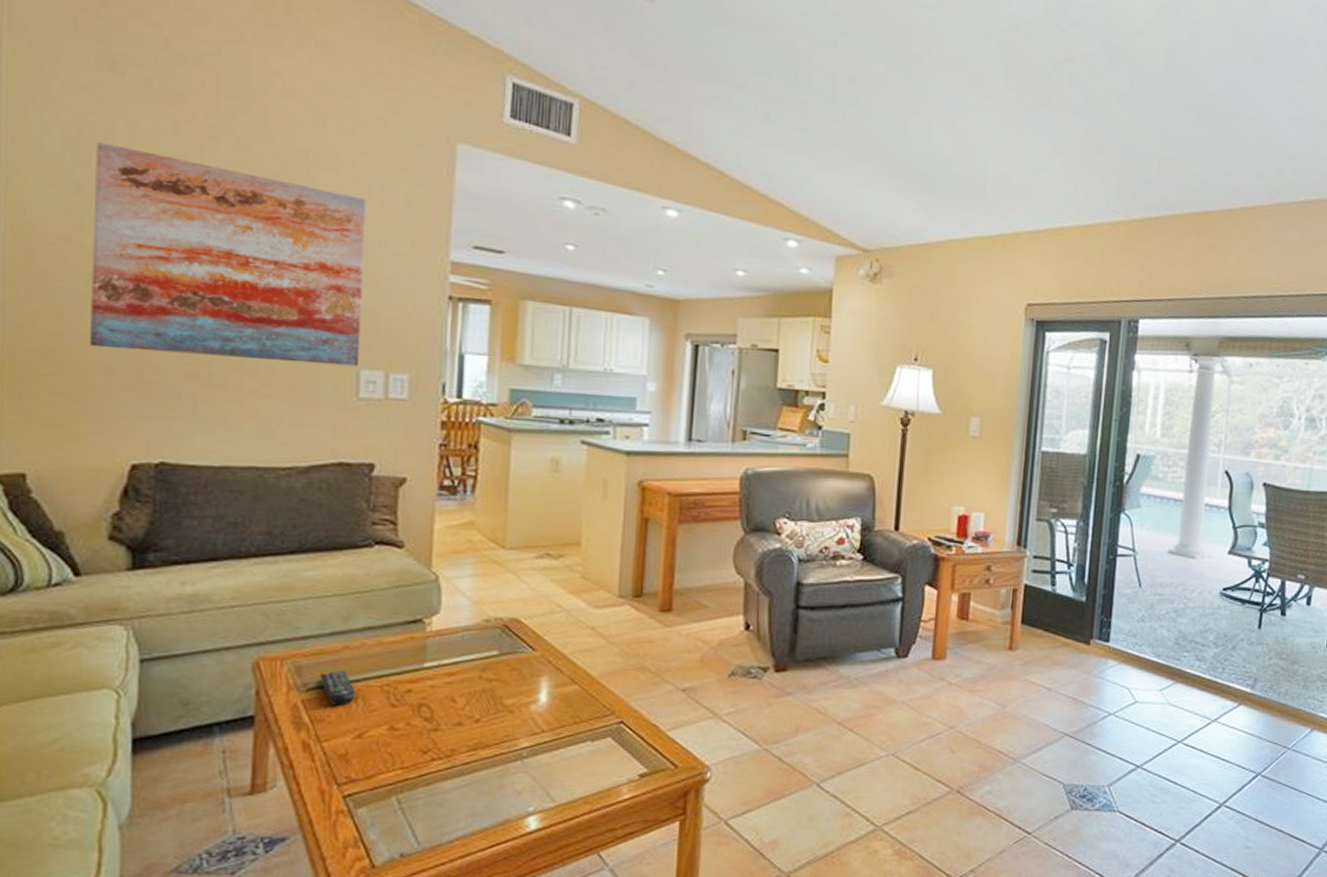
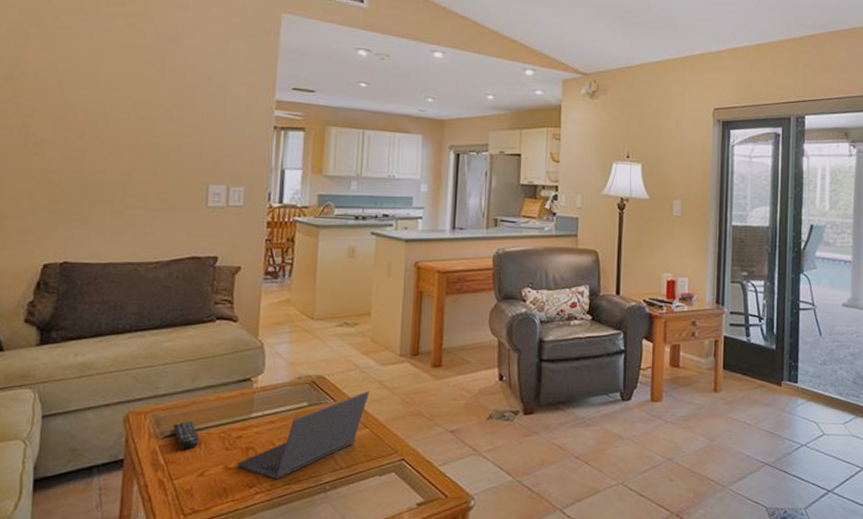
wall art: present [90,141,367,367] -> none [19,28,217,183]
laptop computer: none [406,639,580,744] -> present [237,391,370,479]

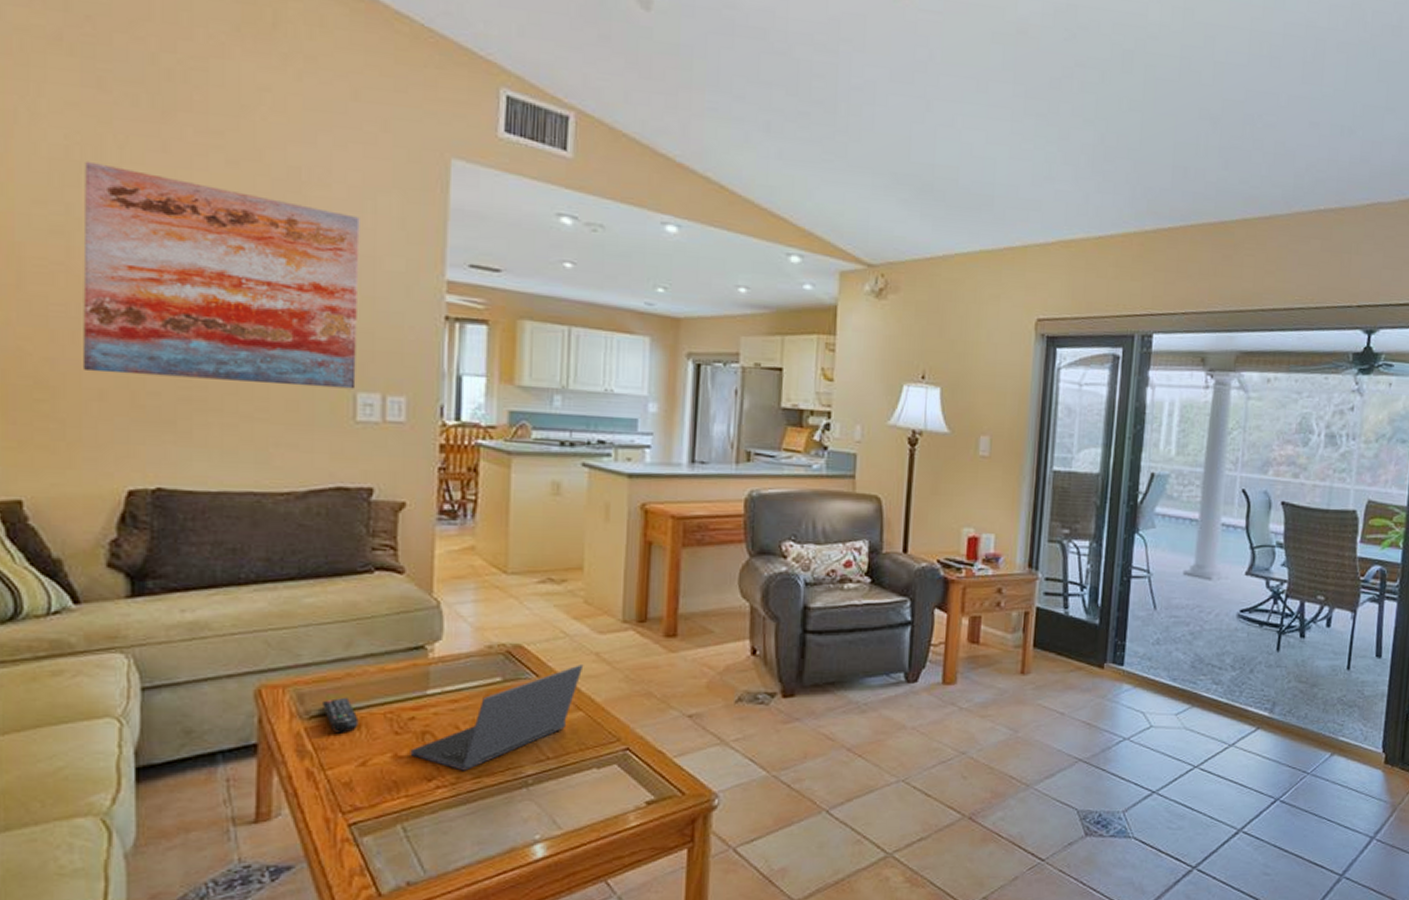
wall art: none [19,28,217,183] -> present [83,160,360,389]

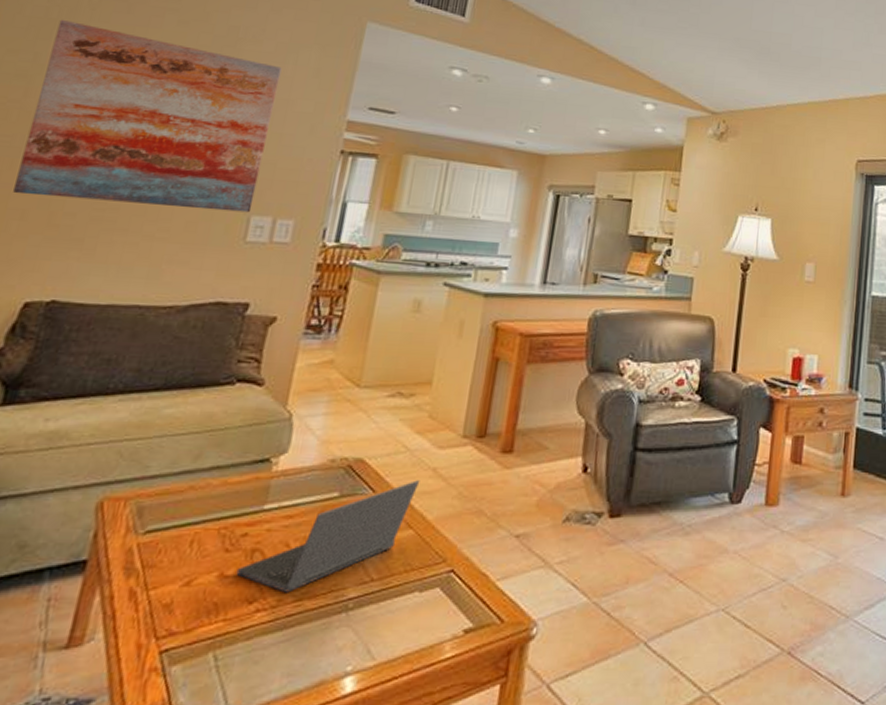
remote control: present [323,697,359,733] -> none [160,511,193,550]

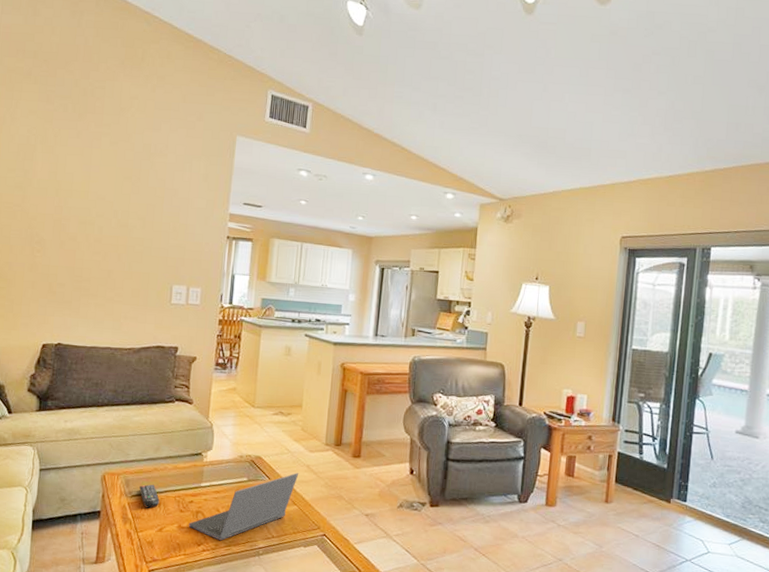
wall art: present [13,19,282,213] -> none [26,144,182,283]
remote control: none [160,511,193,550] -> present [139,484,160,508]

